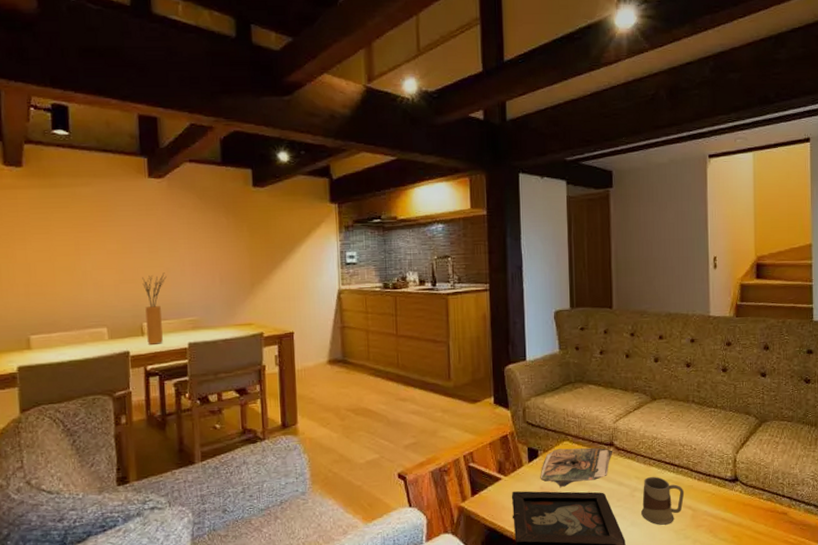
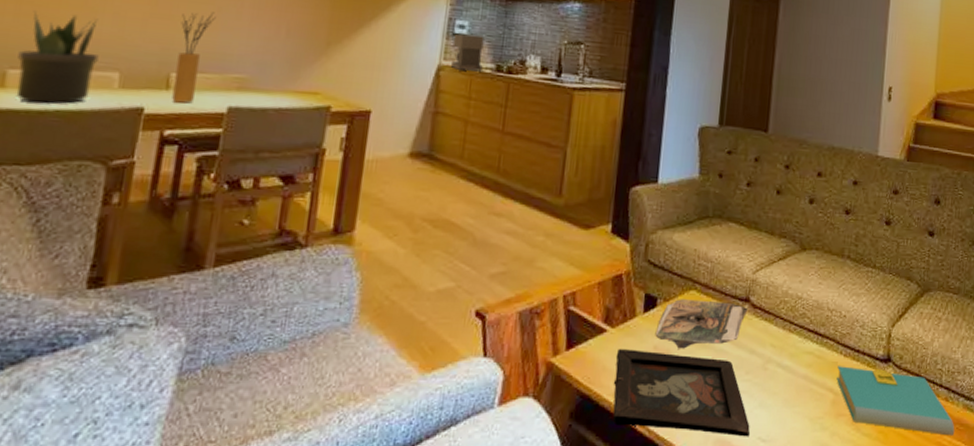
planter: none [35,289,90,358] -> present [15,11,99,105]
coffee maker: none [346,262,373,293] -> present [451,33,484,72]
mug: present [641,477,685,525] -> none [773,347,827,410]
book: none [693,487,799,535] -> present [836,366,955,436]

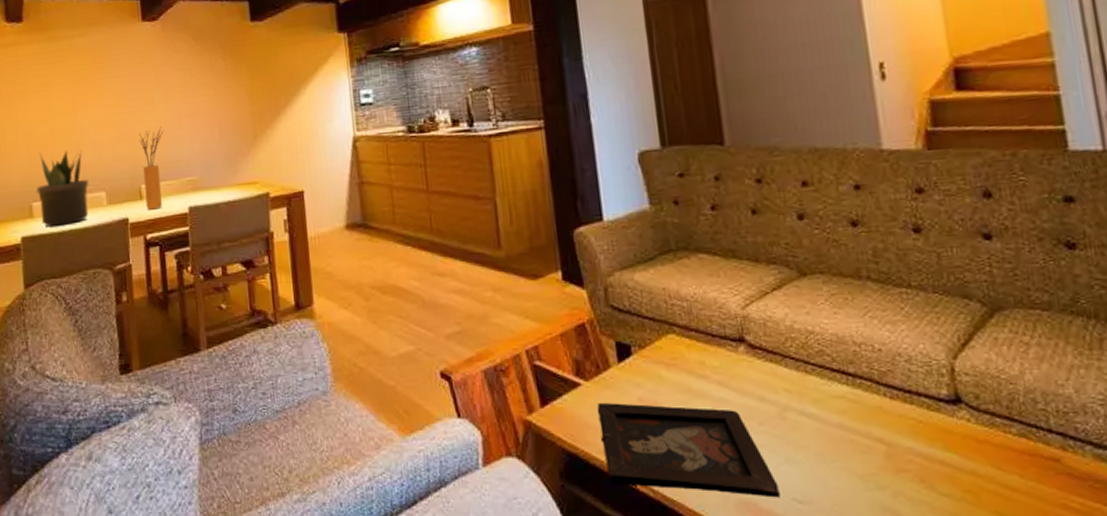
coffee maker: present [451,33,484,72] -> none [361,101,395,139]
magazine: present [655,299,748,349] -> none [636,343,746,400]
book: present [836,366,955,436] -> none [883,411,1088,496]

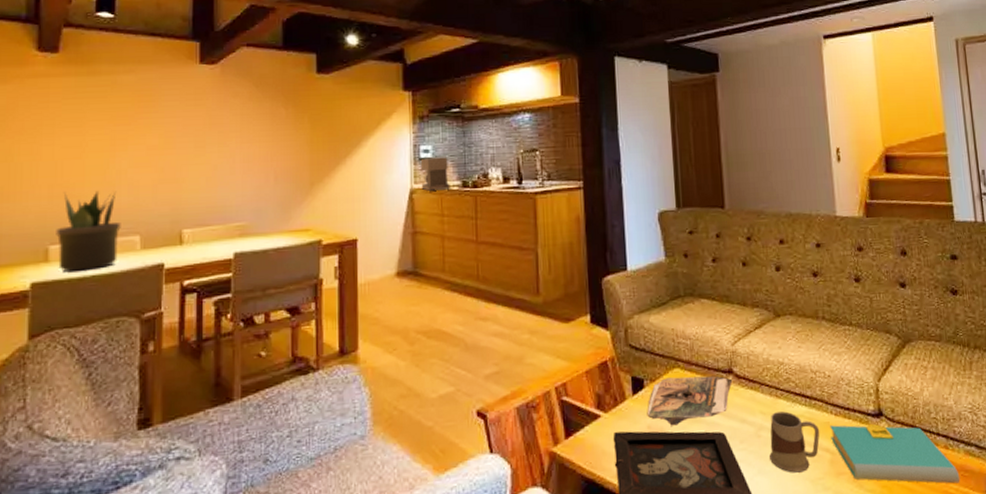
vase: present [139,127,164,210] -> none [185,171,213,255]
coffee maker: none [361,101,395,139] -> present [420,157,450,192]
magazine: none [636,343,746,400] -> present [647,375,733,426]
mug: none [798,390,870,465] -> present [770,411,820,473]
book: none [883,411,1088,496] -> present [830,424,961,484]

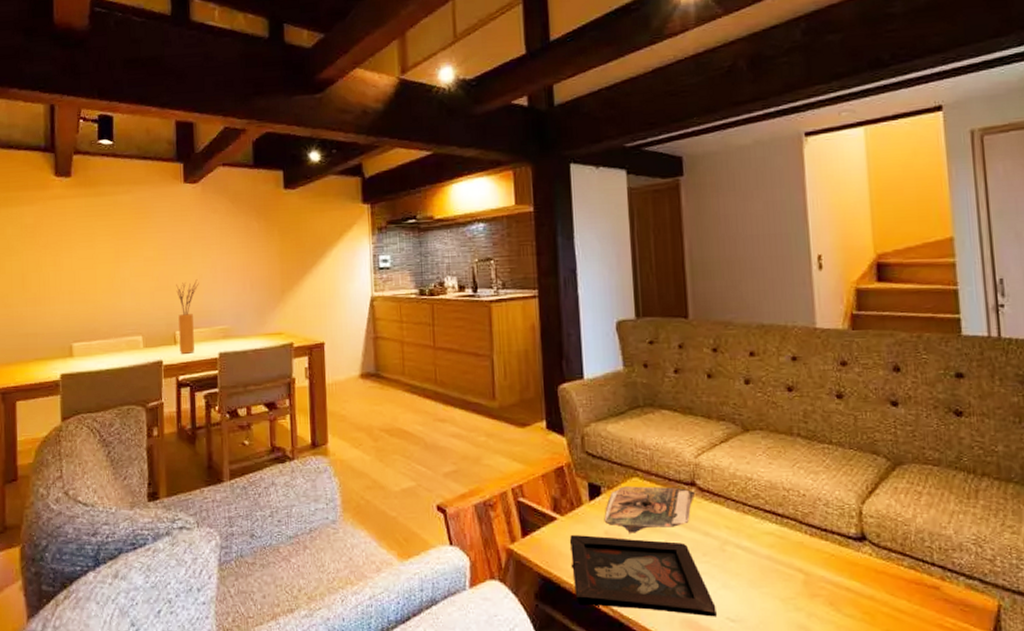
planter: present [56,190,121,272] -> none [77,296,127,366]
vase: none [185,171,213,255] -> present [176,279,199,354]
coffee maker: present [420,157,450,192] -> none [379,266,408,300]
mug: present [770,411,820,473] -> none [735,528,793,590]
book: present [830,424,961,484] -> none [804,546,959,618]

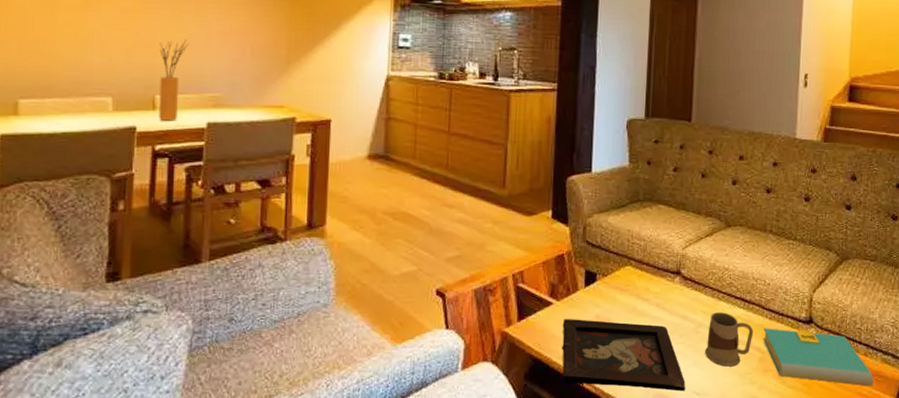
magazine: present [604,486,696,533] -> none [596,274,680,317]
mug: none [735,528,793,590] -> present [705,312,754,367]
book: none [804,546,959,618] -> present [763,328,874,386]

